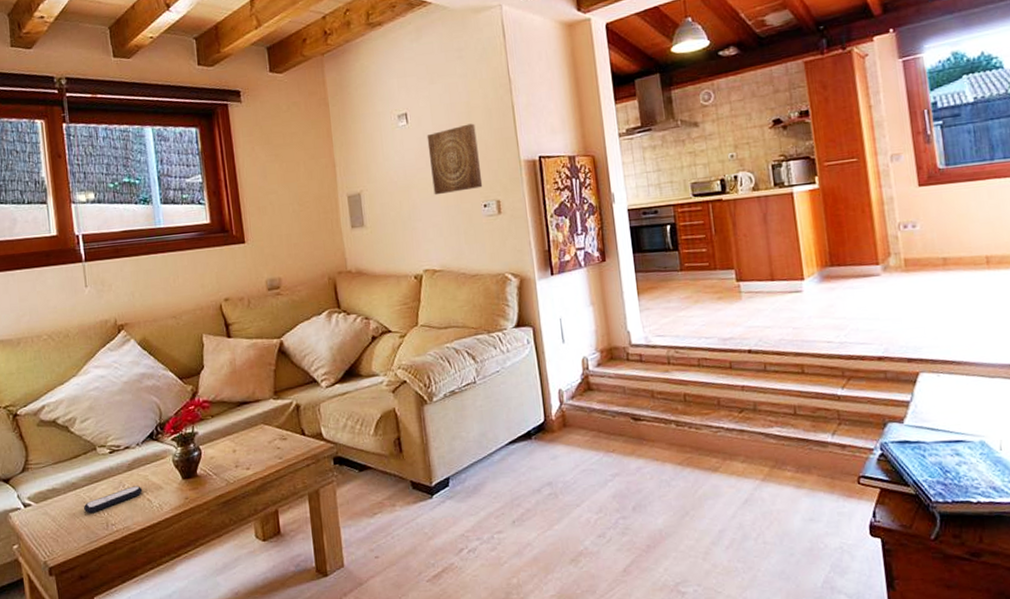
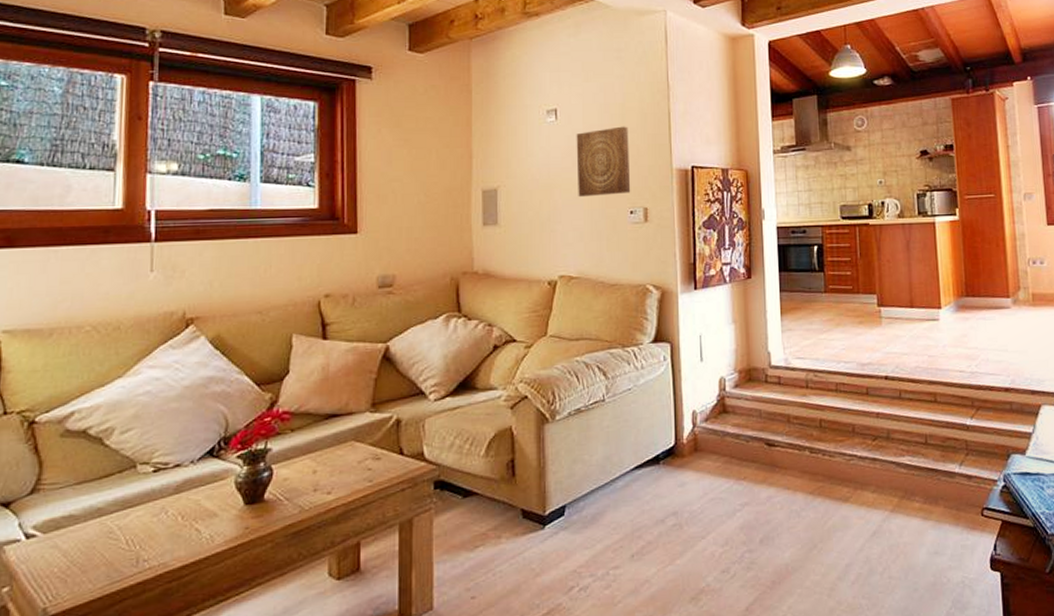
remote control: present [84,486,143,514] -> none [109,512,191,547]

